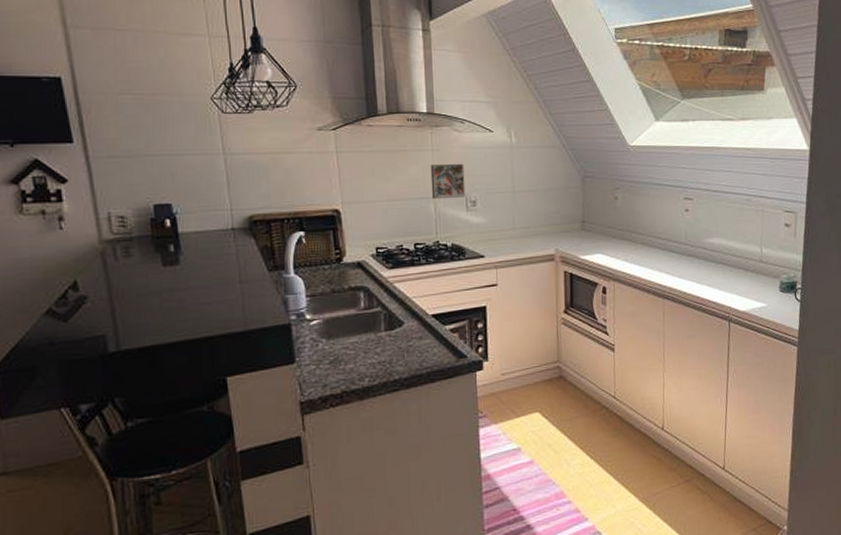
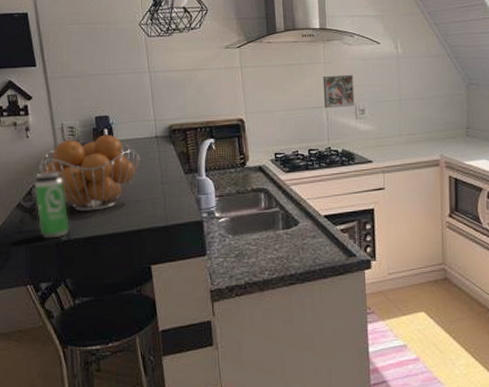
beverage can: none [70,270,119,351] -> present [34,172,70,239]
fruit basket: none [76,225,213,317] -> present [38,134,140,212]

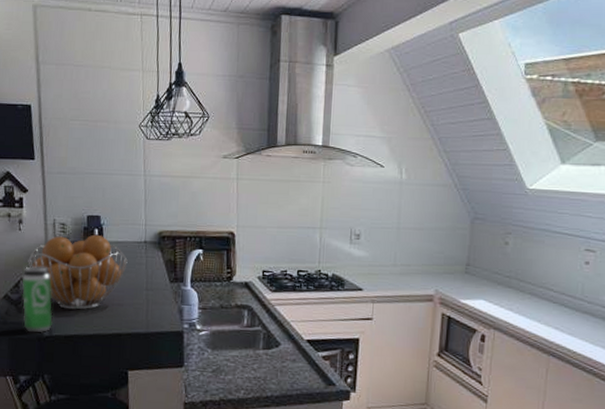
decorative tile: present [323,74,355,109] -> none [318,195,352,230]

